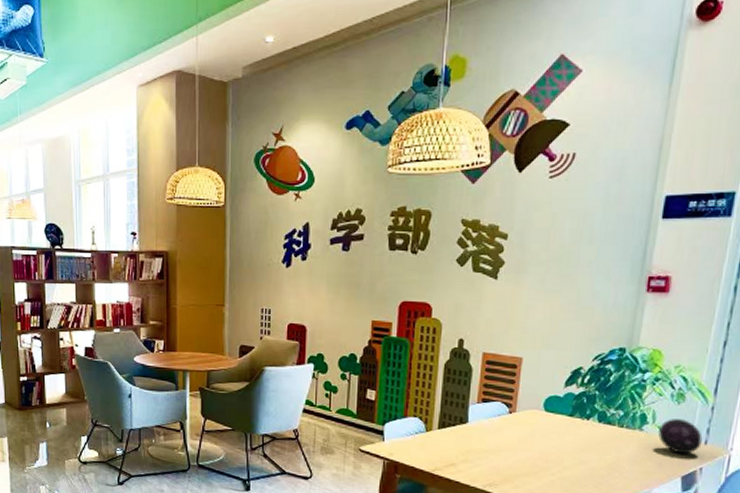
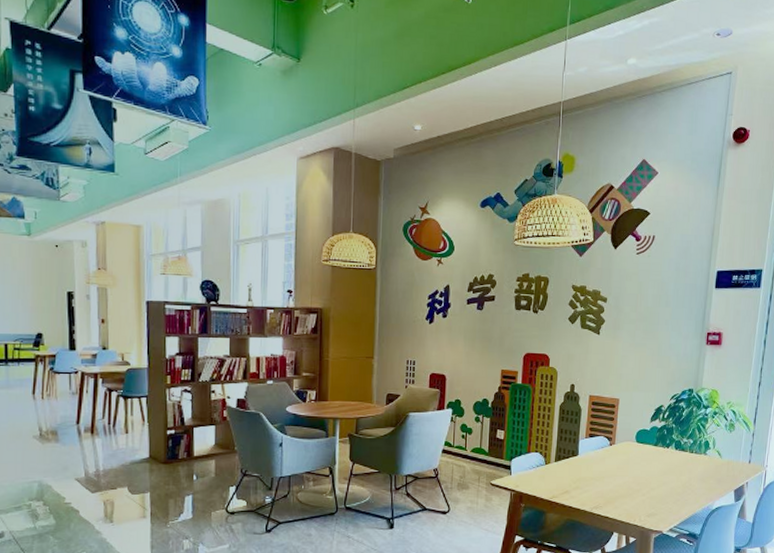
decorative orb: present [658,419,703,454] -> none [717,444,747,472]

